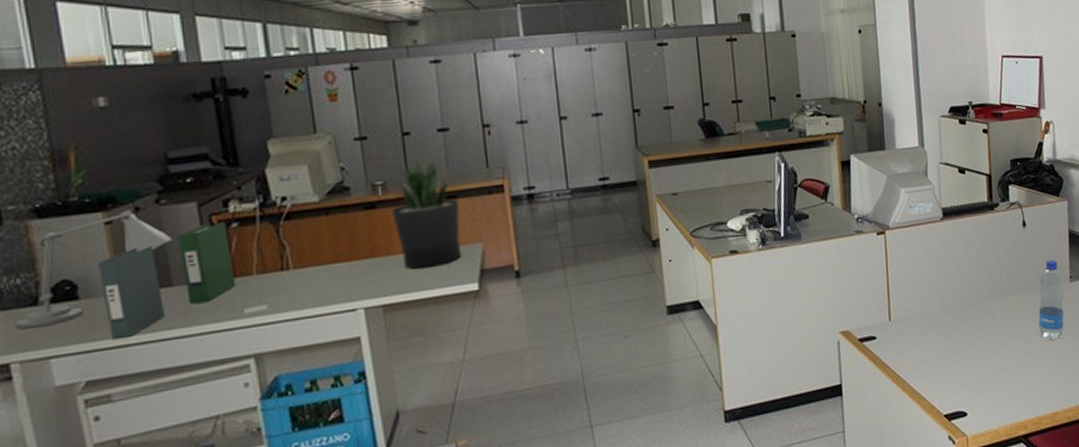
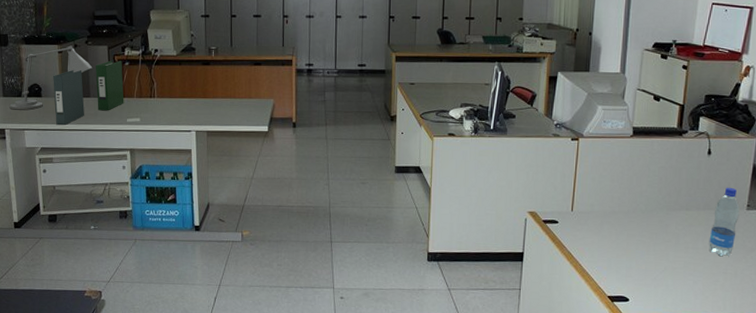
planter: present [389,157,461,270] -> none [219,32,261,111]

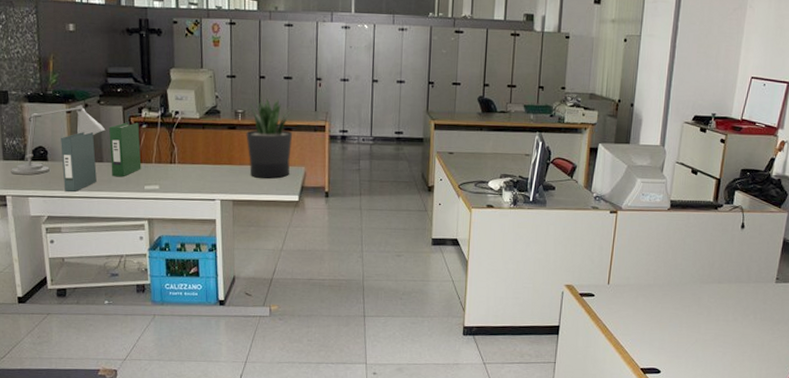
planter: none [219,32,261,111] -> present [246,94,292,180]
bottle: present [709,187,740,257] -> none [738,260,769,329]

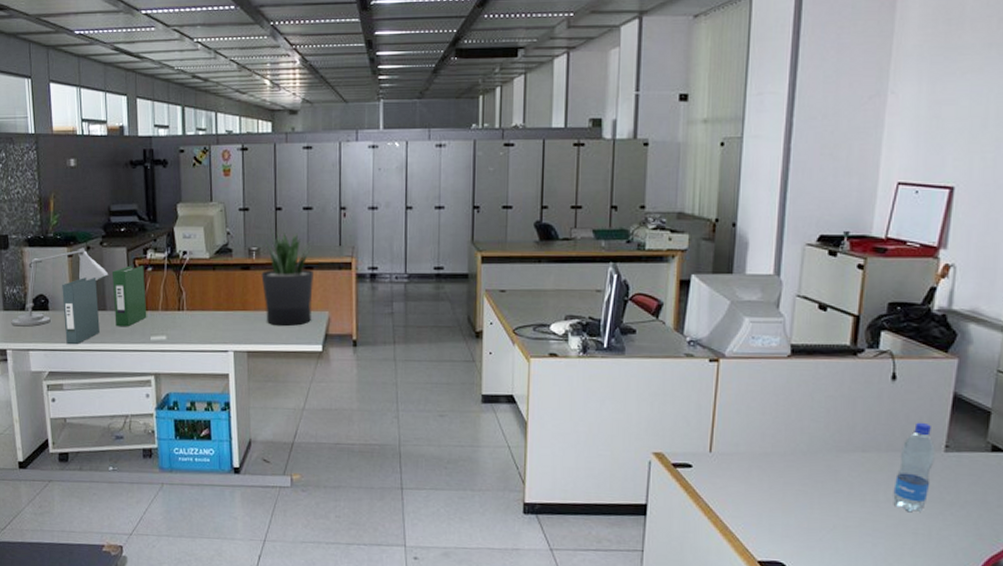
bottle: none [738,260,769,329] -> present [893,422,935,513]

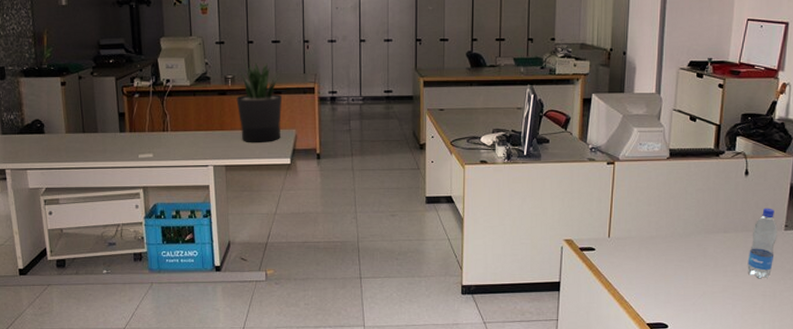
desk lamp: present [11,247,109,327] -> none [9,77,99,149]
binder: present [62,277,100,344] -> none [56,104,92,163]
binder: present [111,265,147,327] -> none [102,92,135,147]

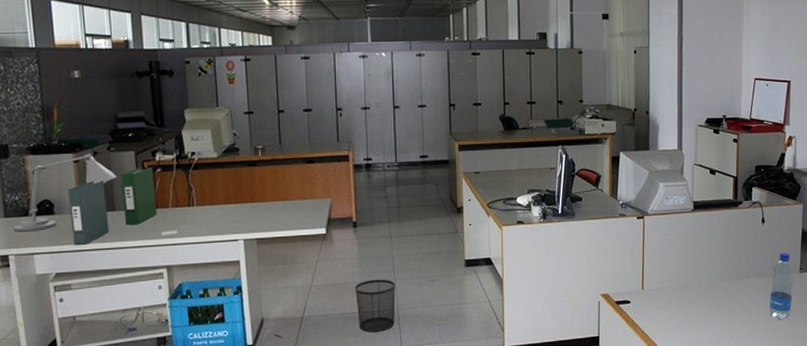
desk lamp: none [9,77,99,149] -> present [13,153,117,232]
binder: none [56,104,92,163] -> present [68,181,109,245]
binder: none [102,92,135,147] -> present [120,167,157,226]
planter: present [236,59,282,144] -> none [267,129,315,215]
waste bin: none [316,211,356,262] -> present [354,279,396,332]

